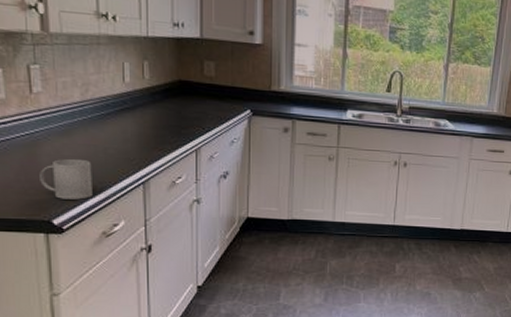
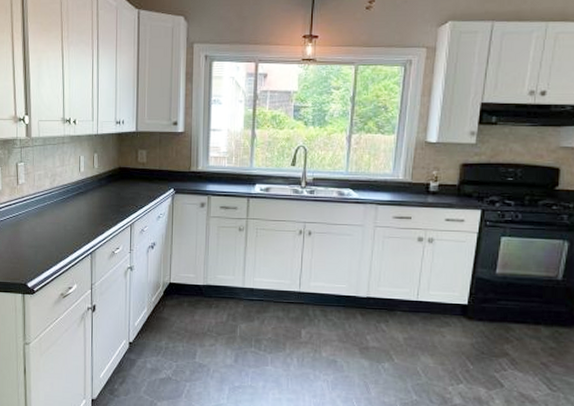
mug: present [40,158,92,200] -> none [21,234,55,267]

